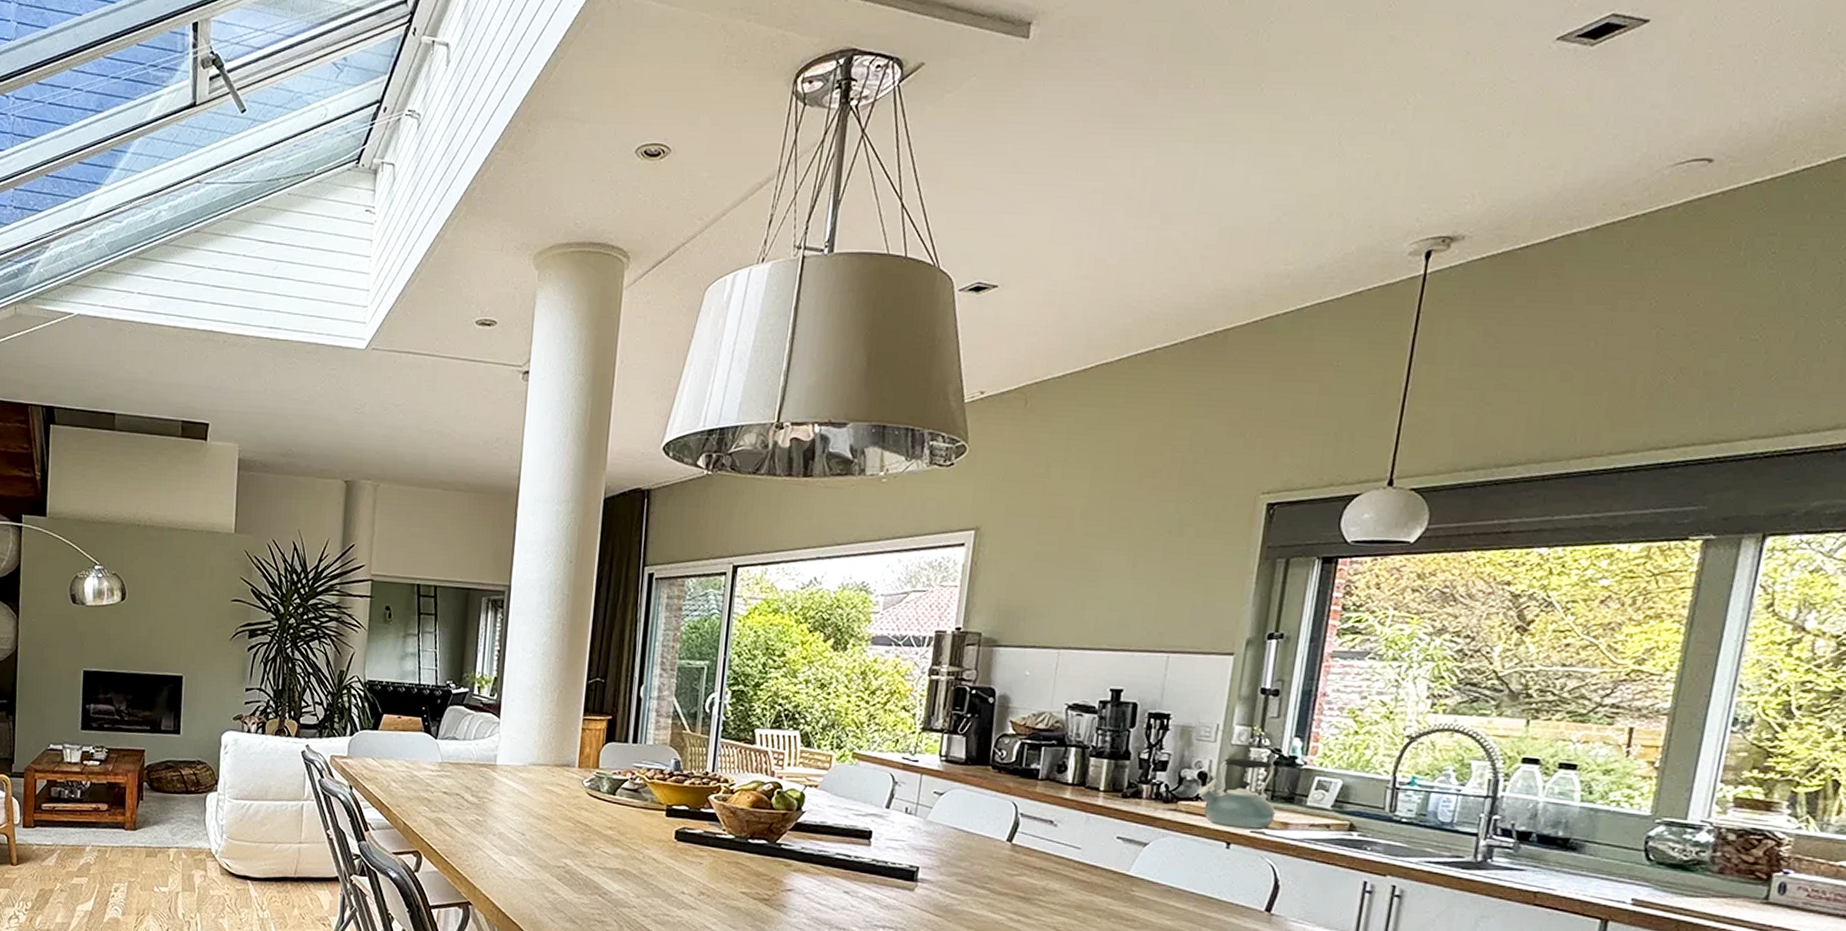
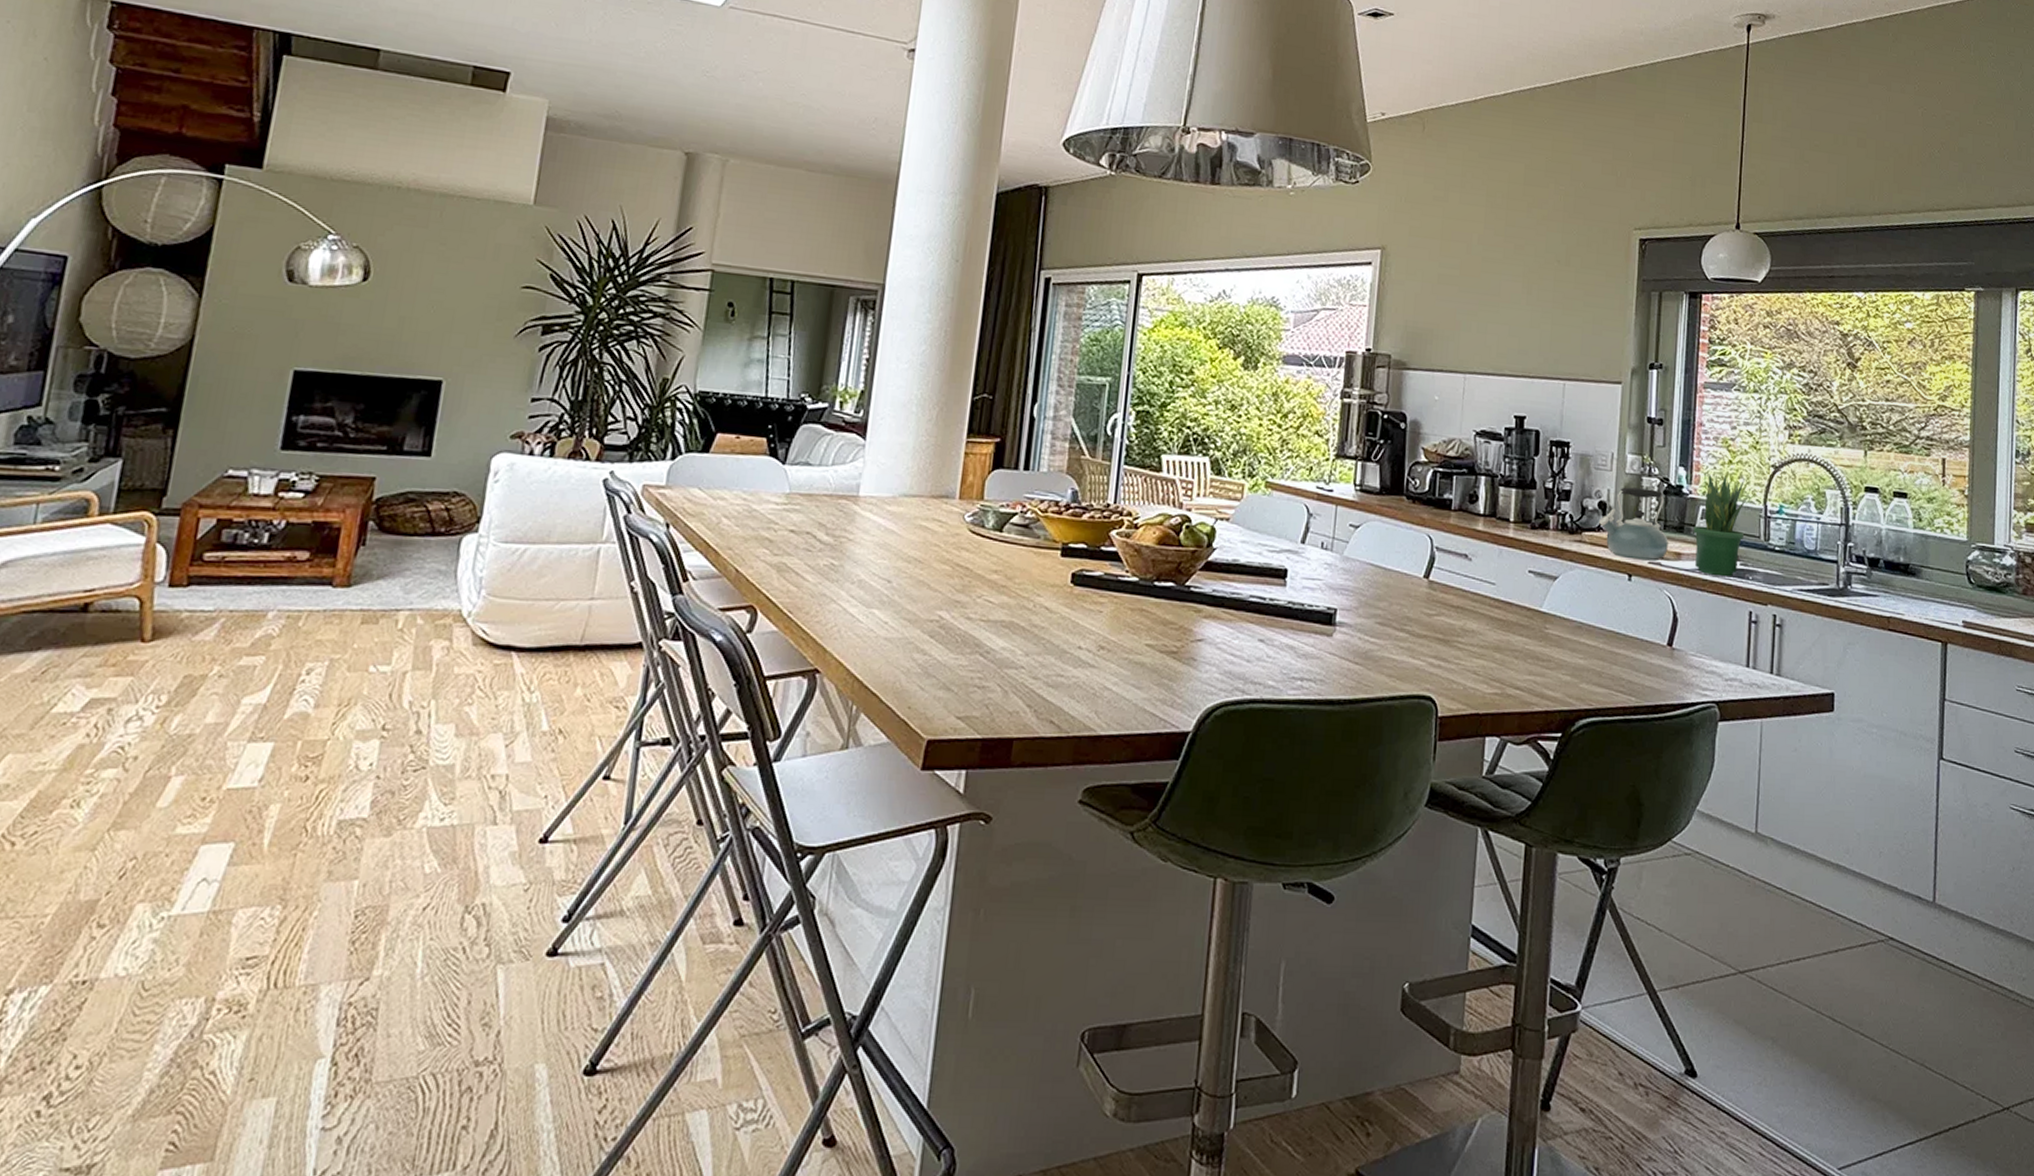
planter: none [1304,745,1373,847] -> present [1693,474,1748,577]

